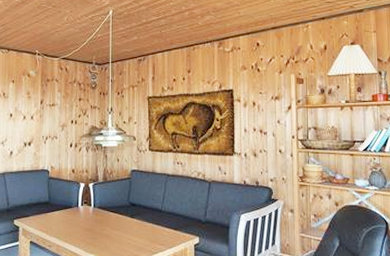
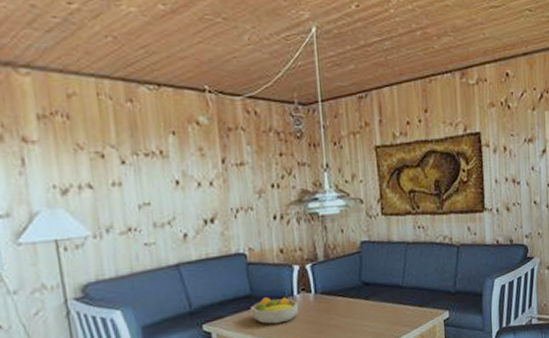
fruit bowl: none [47,204,81,227] -> present [250,296,299,325]

